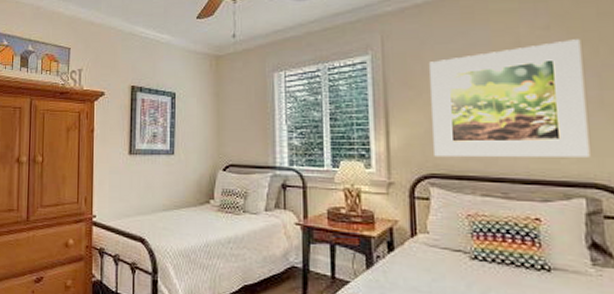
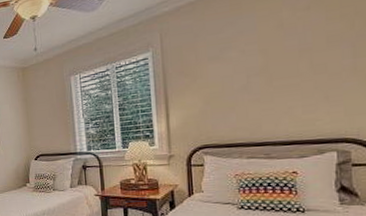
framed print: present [429,39,590,157] -> none [202,15,342,130]

